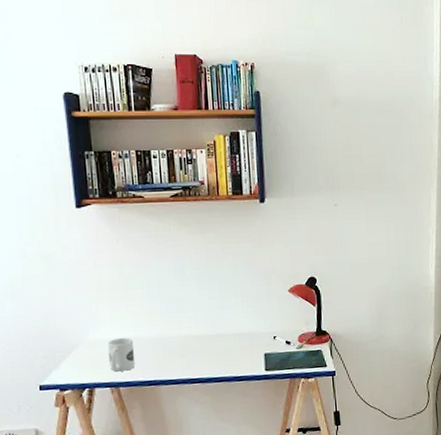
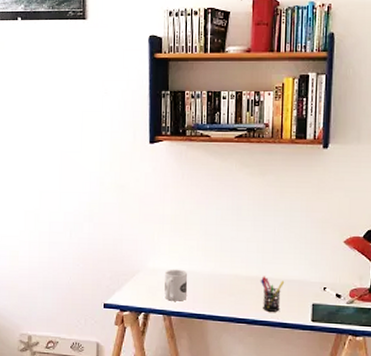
pen holder: none [210,333,236,368] -> present [260,276,285,312]

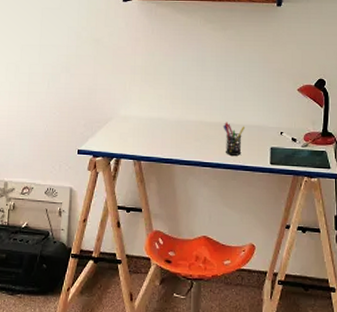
mug: present [164,269,188,301] -> none [135,116,157,147]

